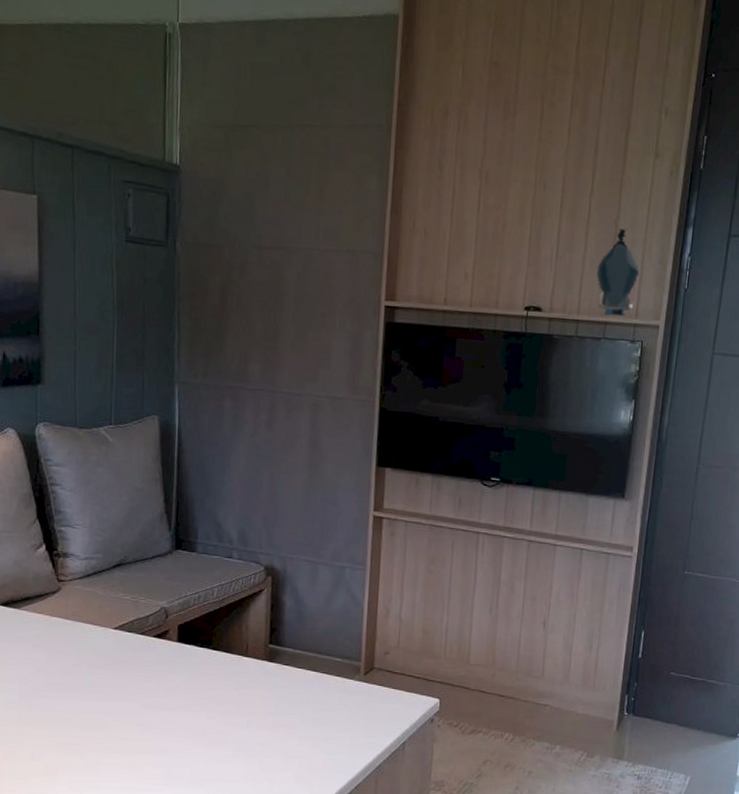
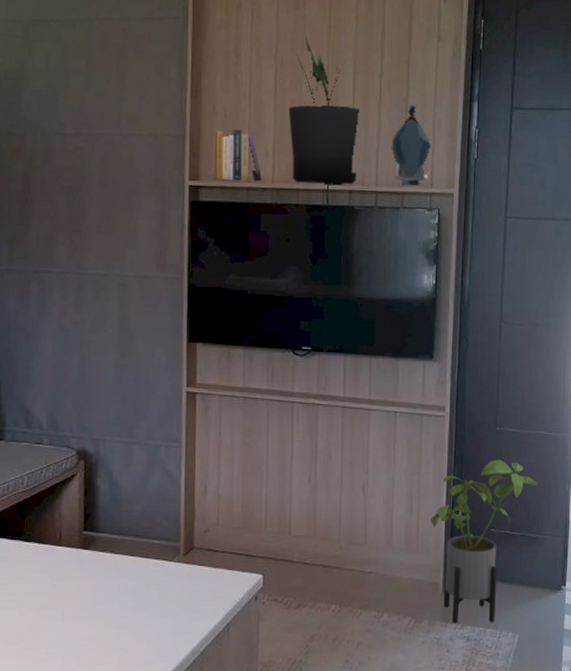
books: none [410,248,460,305] -> present [213,129,262,182]
planter: none [490,150,567,312] -> present [288,37,361,185]
house plant: none [610,604,724,763] -> present [431,459,539,624]

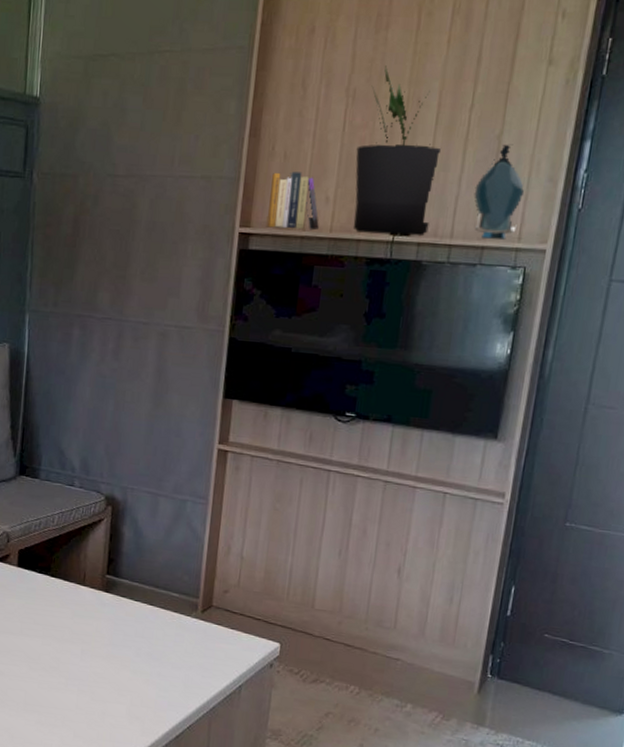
house plant: present [431,459,539,624] -> none [473,558,611,735]

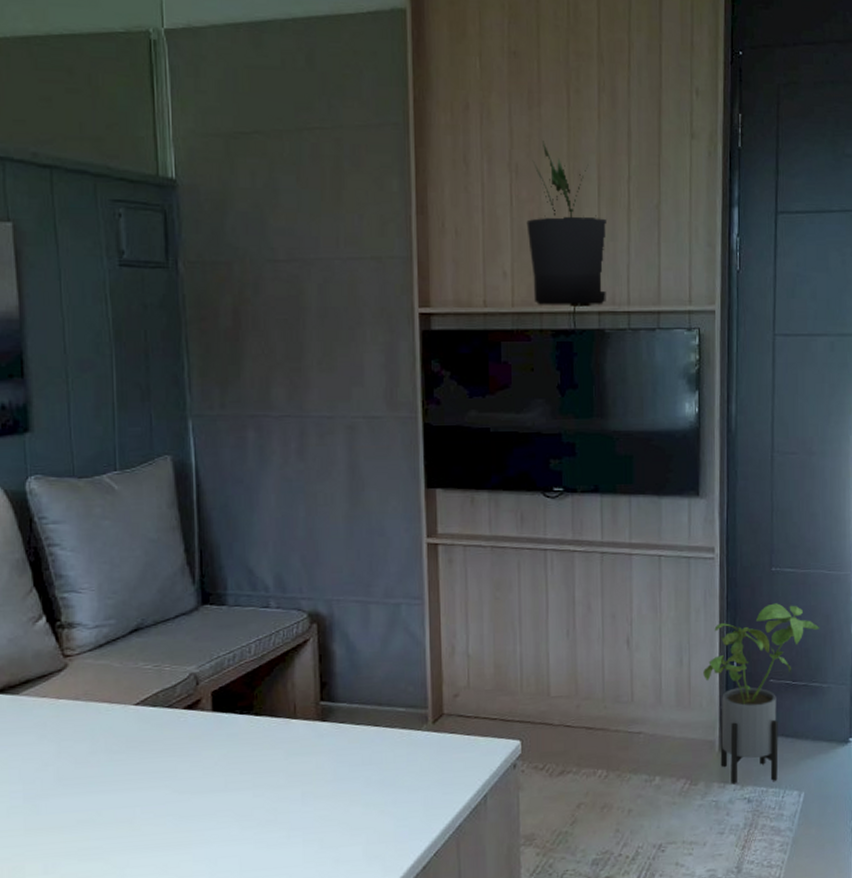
books: present [266,171,319,231] -> none [443,248,500,306]
house plant: none [473,558,611,735] -> present [703,603,820,785]
vase: present [474,144,525,241] -> none [643,213,688,305]

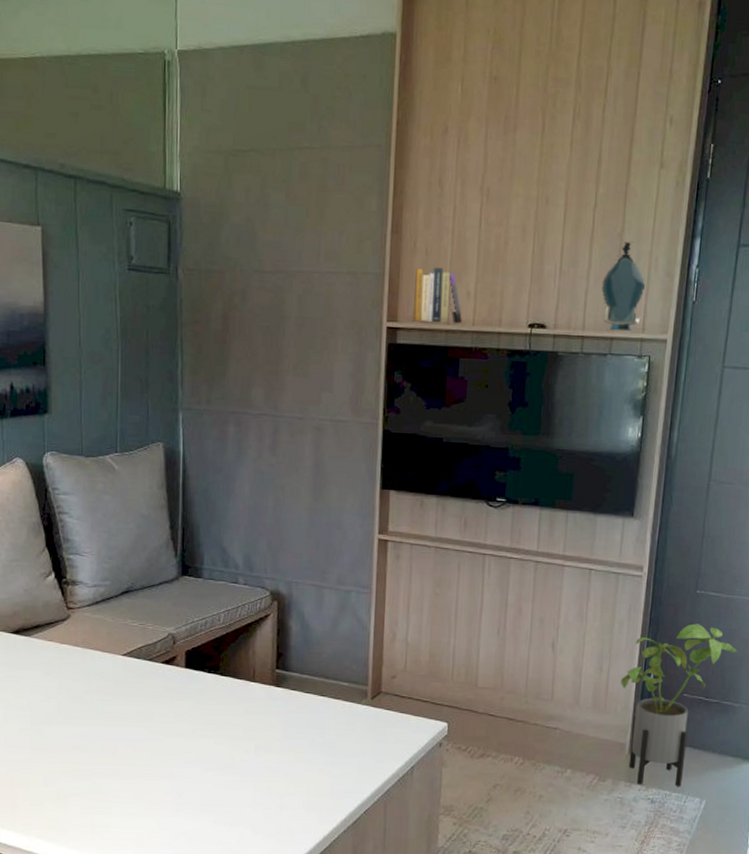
books: none [443,248,500,306] -> present [412,267,462,324]
planter: present [526,141,608,305] -> none [492,166,570,329]
vase: none [643,213,688,305] -> present [601,241,646,332]

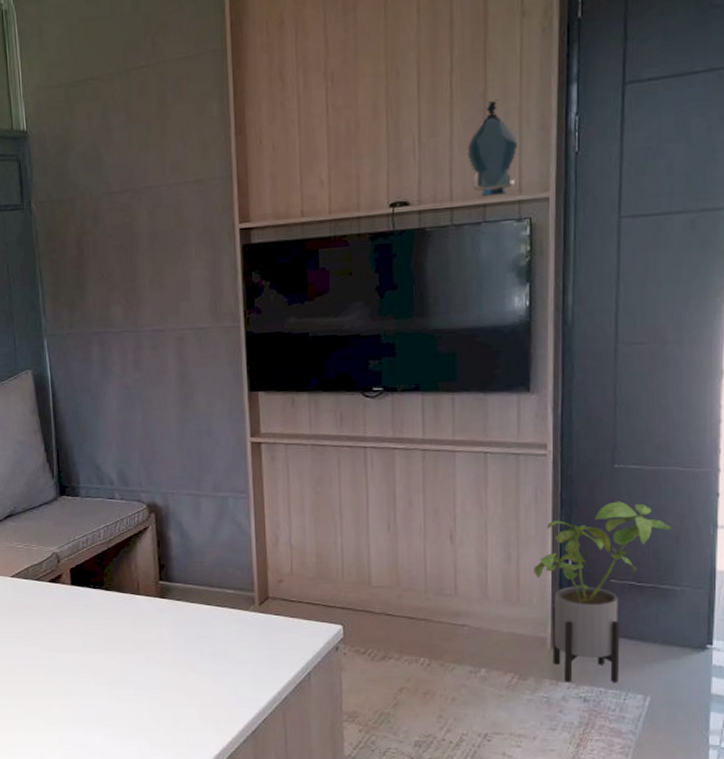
books: present [412,267,462,324] -> none [261,160,317,219]

